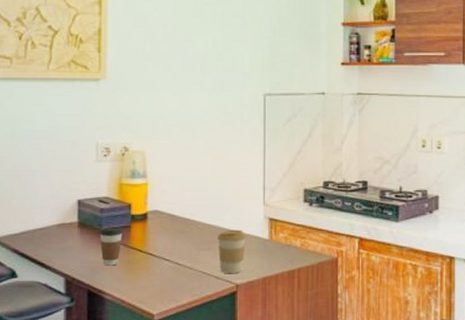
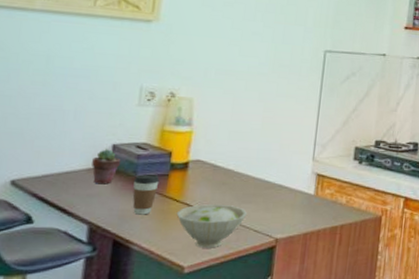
potted succulent: none [62,205,87,238] -> present [92,149,122,185]
bowl: none [141,252,207,296] -> present [176,203,248,248]
coffee cup: present [217,230,246,274] -> none [260,183,291,228]

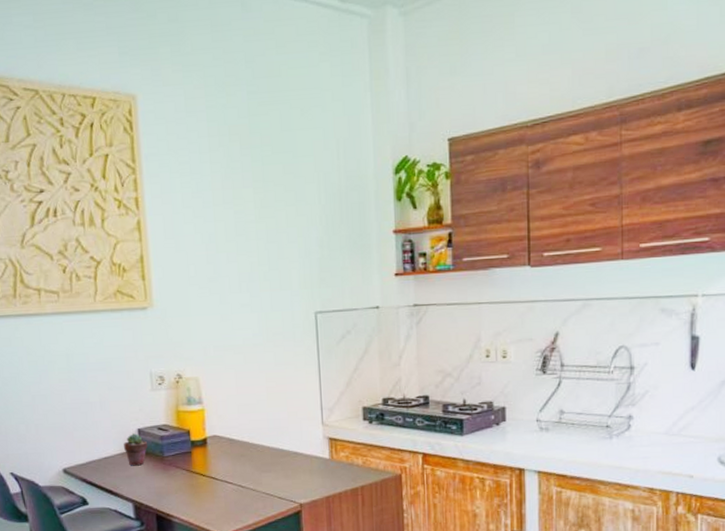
coffee cup: present [132,173,160,215] -> none [161,452,184,491]
bowl: present [176,203,248,248] -> none [205,475,270,517]

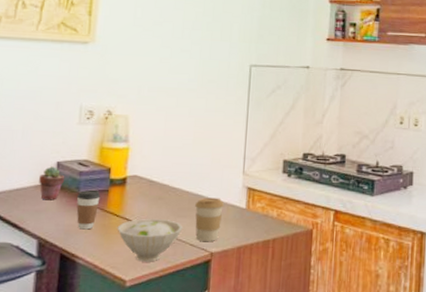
coffee cup: none [161,452,184,491] -> present [76,189,101,230]
bowl: none [205,475,270,517] -> present [117,218,184,262]
coffee cup: none [278,450,307,494] -> present [195,197,224,242]

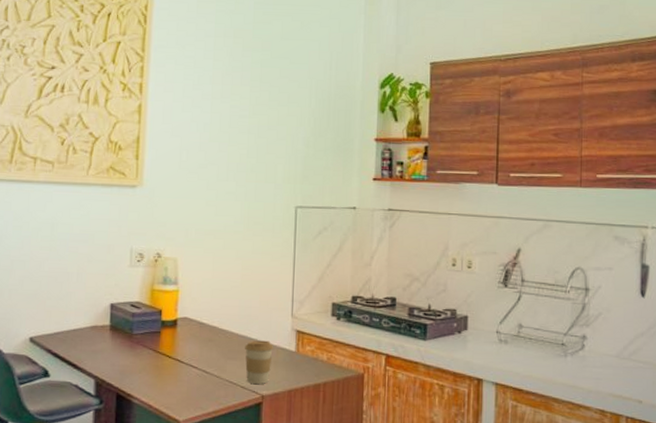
potted succulent: present [39,166,65,201] -> none [94,308,119,341]
coffee cup: present [76,189,101,230] -> none [130,331,153,370]
bowl: present [117,218,184,262] -> none [169,360,234,403]

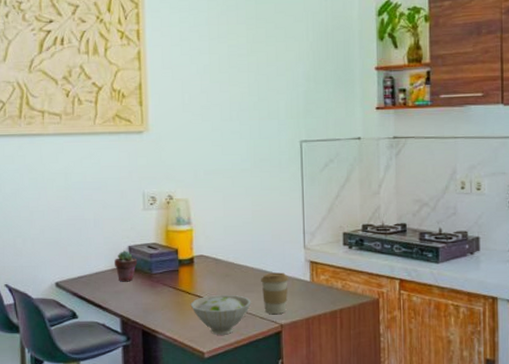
potted succulent: none [94,308,119,341] -> present [115,251,138,282]
bowl: none [169,360,234,403] -> present [190,294,252,335]

